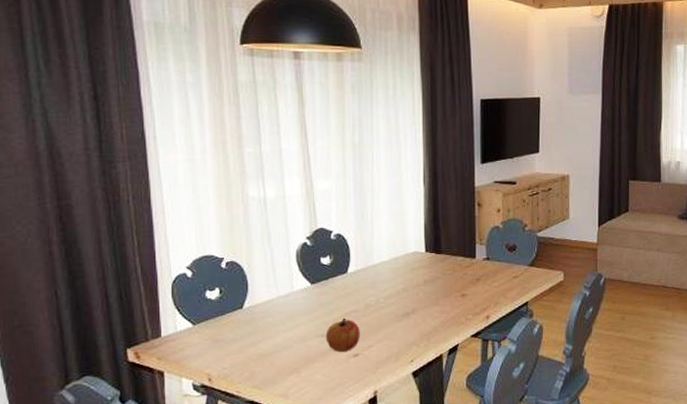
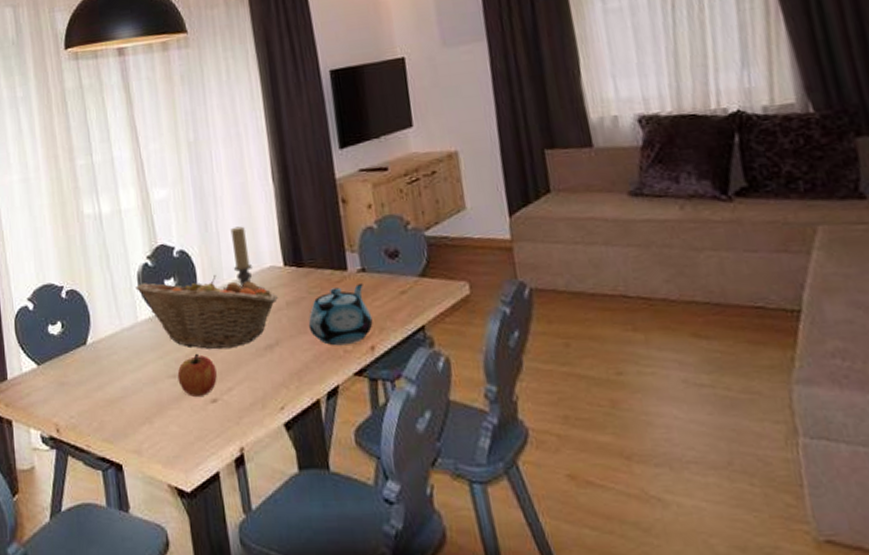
fruit basket: none [293,256,418,315] -> present [135,275,278,350]
candle holder: none [383,218,409,270] -> present [230,226,266,291]
teapot: none [440,268,490,315] -> present [308,282,373,346]

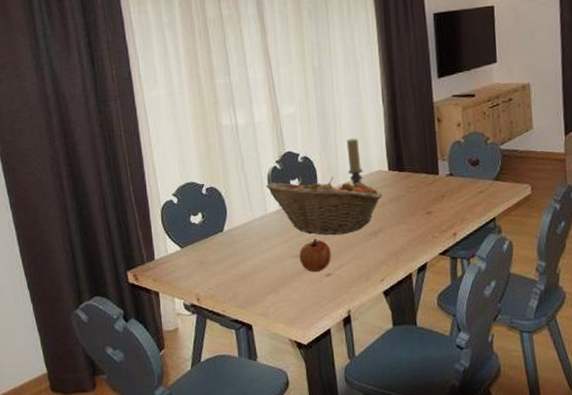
teapot: present [308,282,373,346] -> none [406,184,456,233]

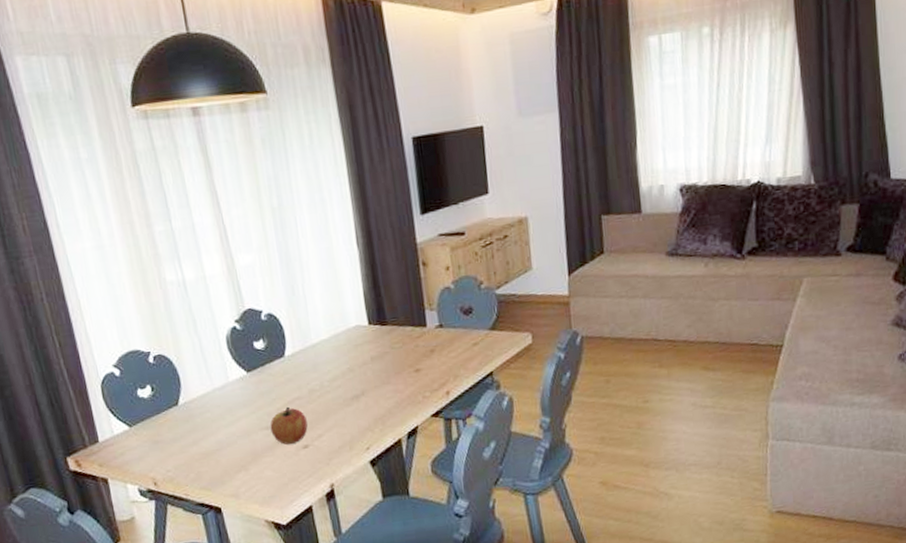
fruit basket: present [265,177,383,236] -> none [224,335,363,403]
candle holder: present [346,138,374,190] -> none [317,289,352,348]

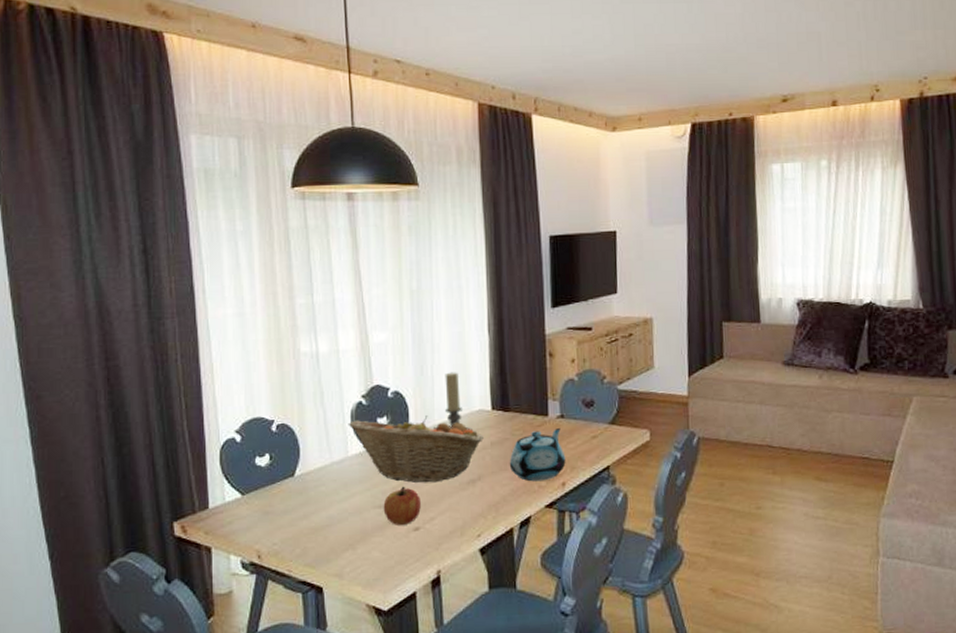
fruit basket: none [224,335,363,403] -> present [348,415,484,483]
candle holder: none [317,289,352,348] -> present [444,372,474,431]
teapot: none [391,337,449,393] -> present [509,427,566,482]

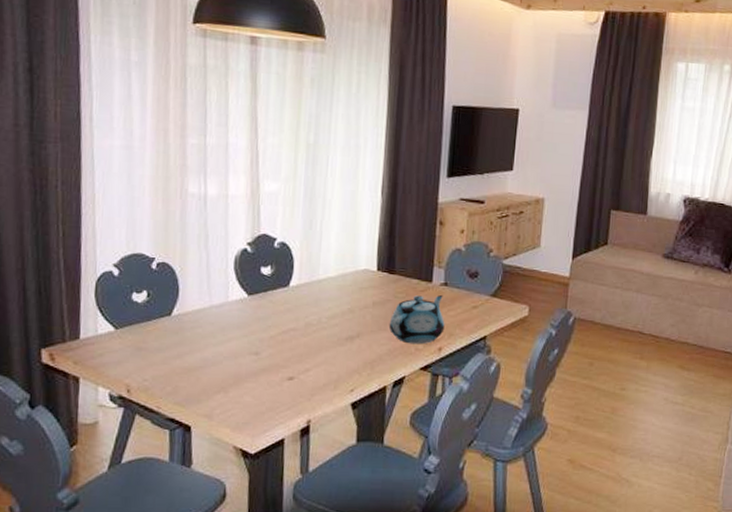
fruit basket: present [348,415,484,483] -> none [231,266,366,336]
apple: present [383,486,421,525] -> none [259,335,298,373]
candle holder: present [444,372,474,431] -> none [330,229,357,290]

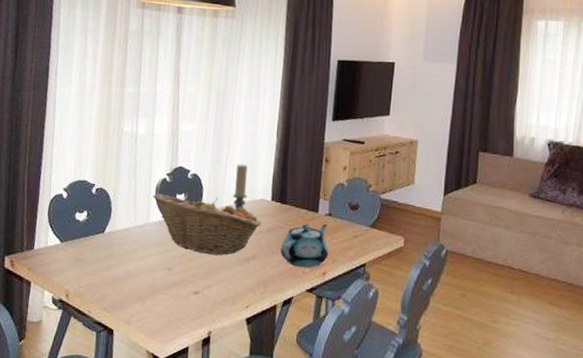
fruit basket: none [231,266,366,336] -> present [152,193,262,256]
candle holder: none [330,229,357,290] -> present [232,164,254,217]

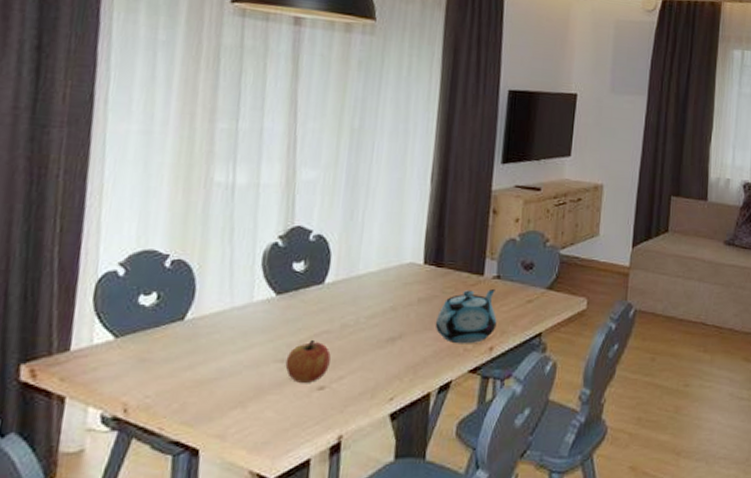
fruit basket: present [152,193,262,256] -> none [257,262,411,338]
apple: none [171,254,203,288] -> present [285,339,331,383]
candle holder: present [232,164,254,217] -> none [371,220,401,285]

